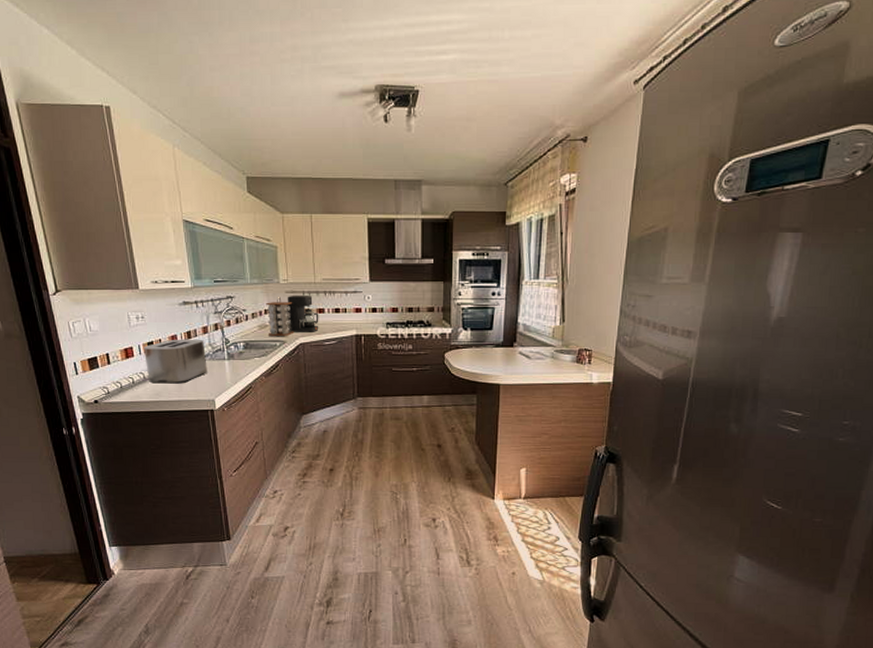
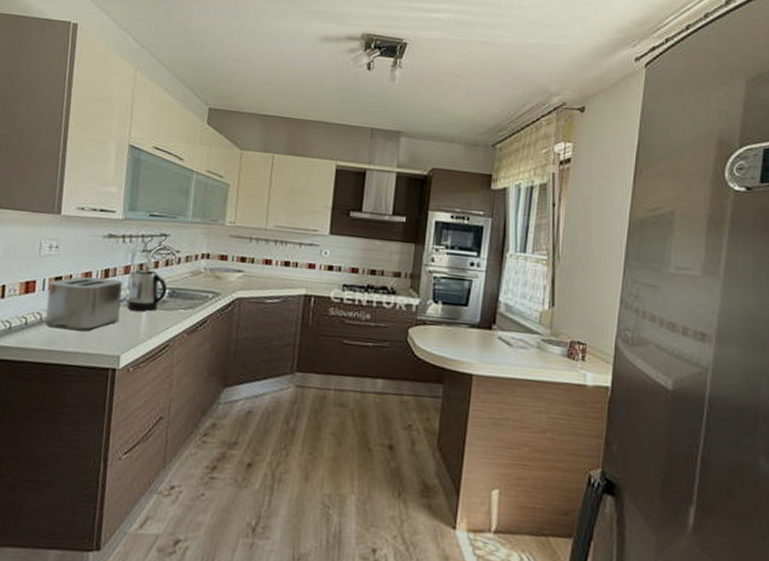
kettle: none [209,328,242,362] -> present [127,269,168,312]
spice rack: present [266,297,294,337] -> none [201,241,237,288]
coffee maker: present [287,295,319,332] -> none [228,240,265,287]

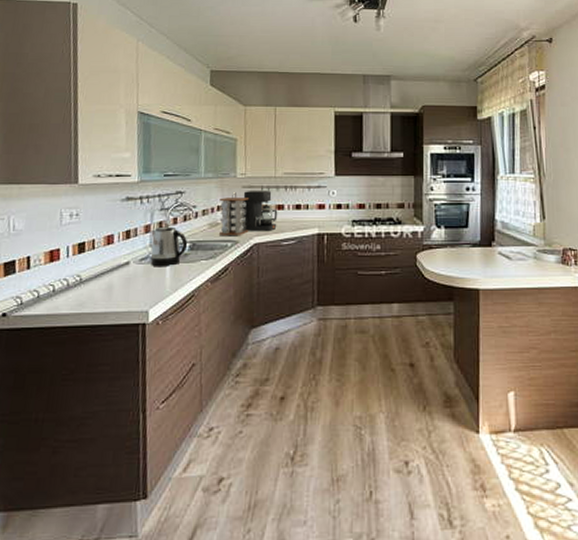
toaster: present [44,276,123,332] -> none [72,239,145,292]
spice rack: none [201,241,237,288] -> present [219,192,250,236]
coffee maker: none [228,240,265,287] -> present [243,190,278,231]

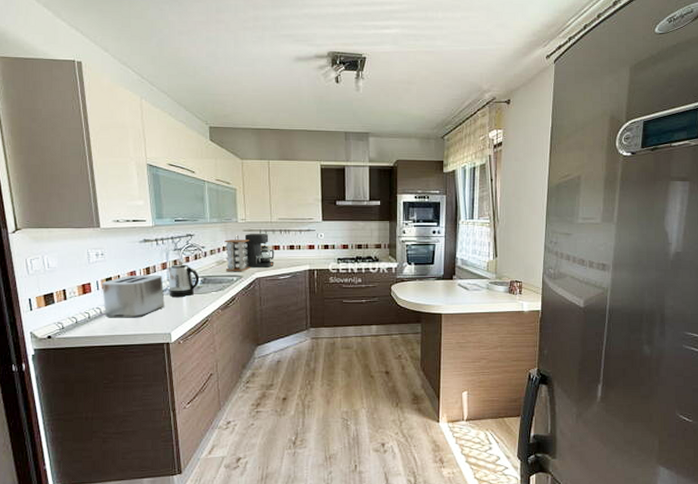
toaster: none [72,239,145,292] -> present [101,274,165,318]

